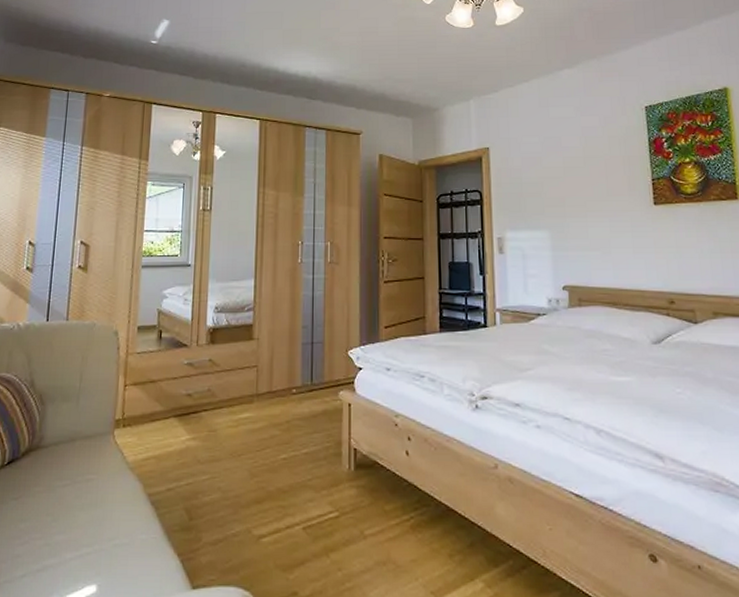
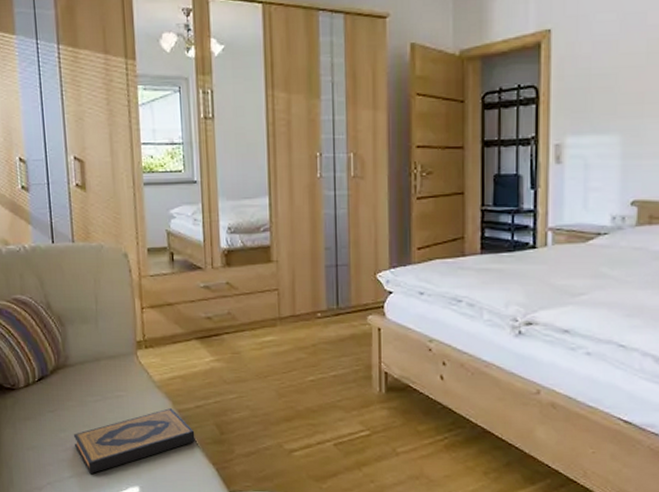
hardback book: none [33,492,163,572] -> present [73,408,195,475]

